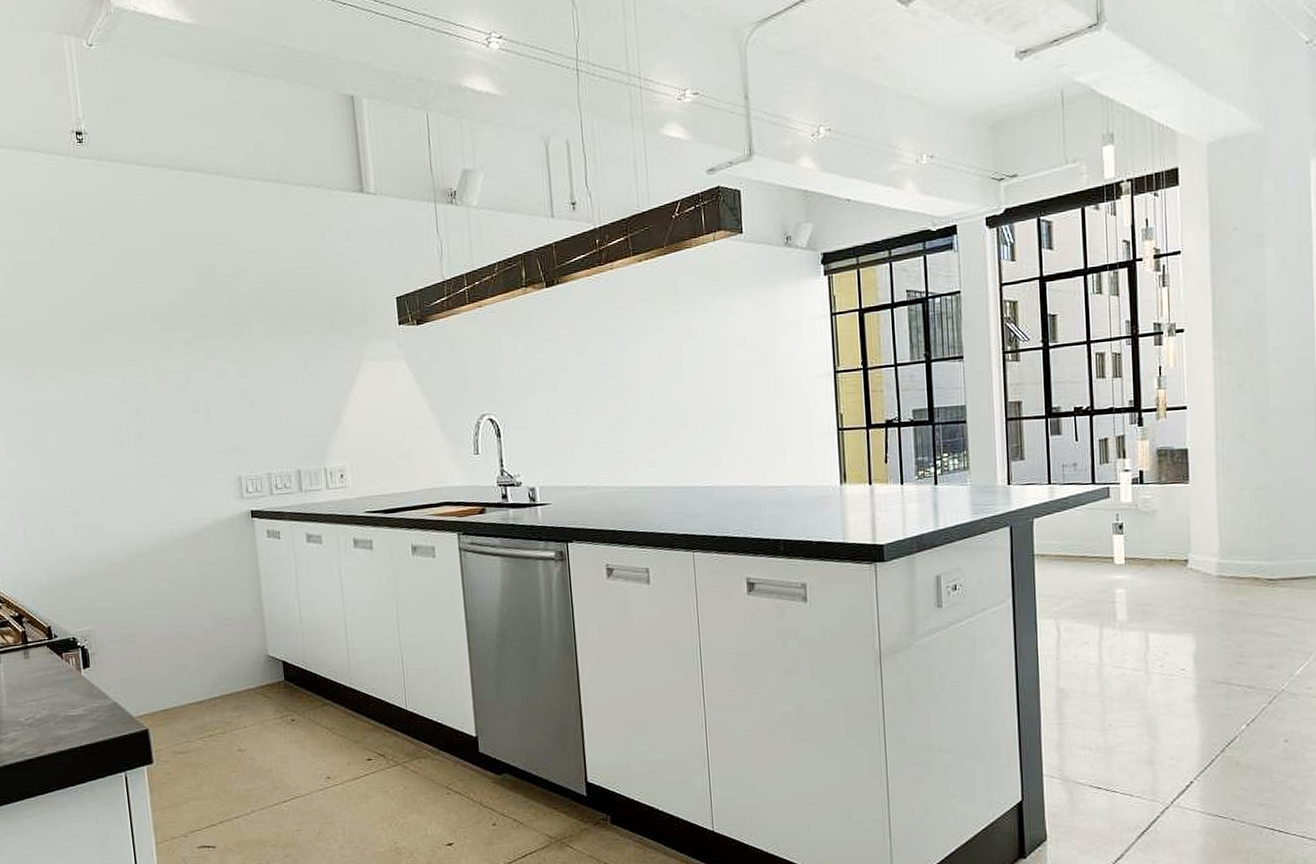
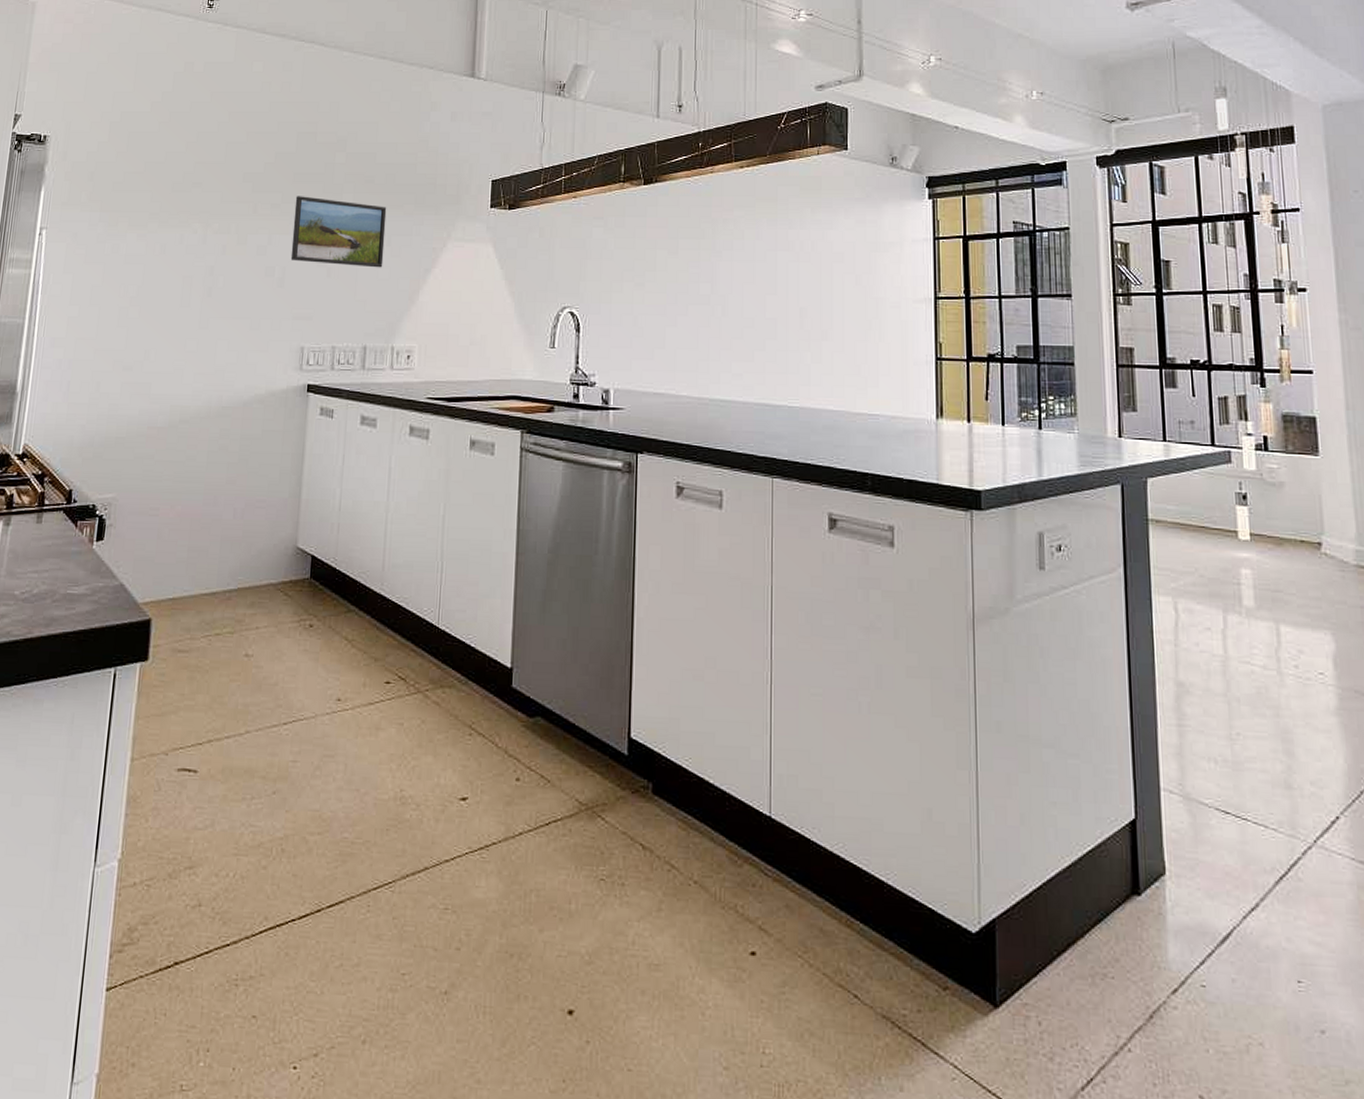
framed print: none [206,330,303,396] -> present [290,196,387,268]

